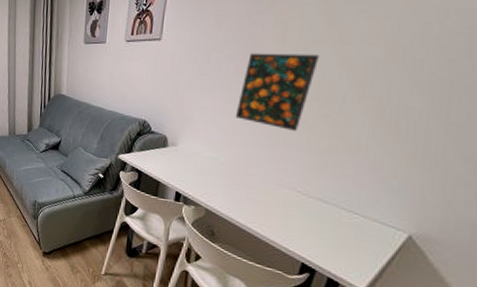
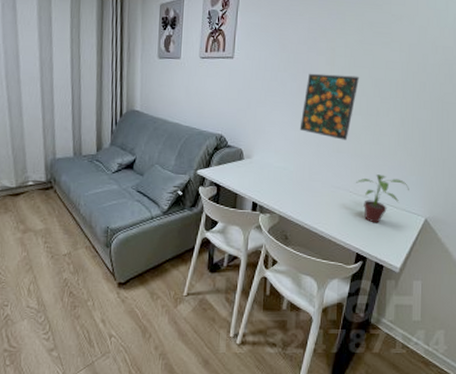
potted plant: none [306,174,386,233] -> present [356,174,409,223]

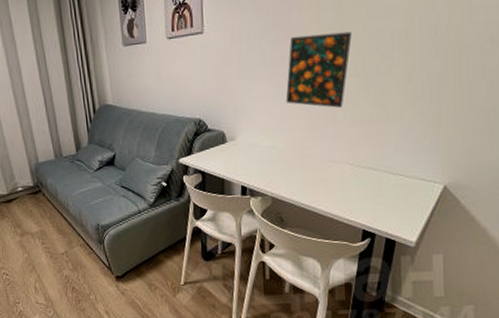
potted plant: present [356,174,409,223] -> none [357,141,422,196]

